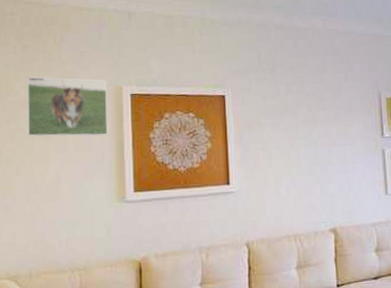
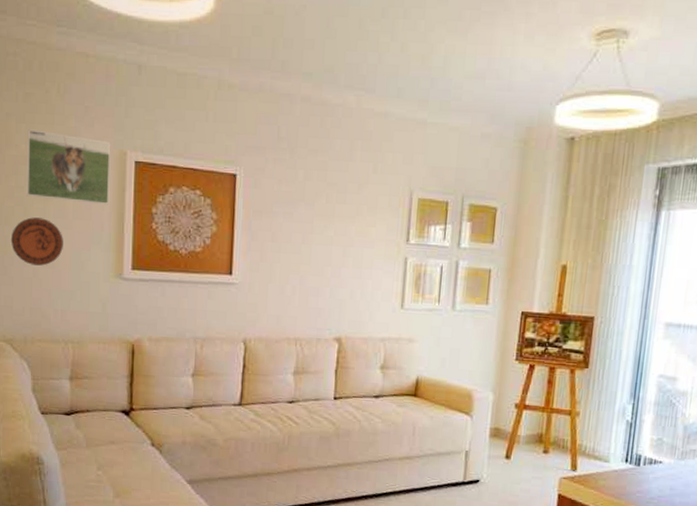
decorative plate: none [12,155,65,201] -> present [10,217,63,266]

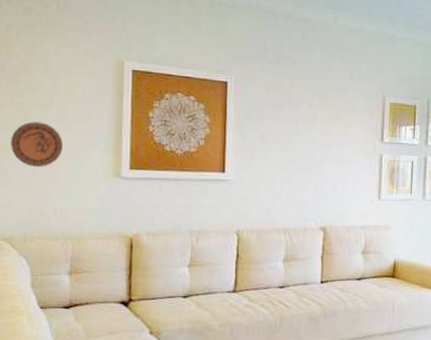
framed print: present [27,129,111,205] -> none [26,40,109,110]

